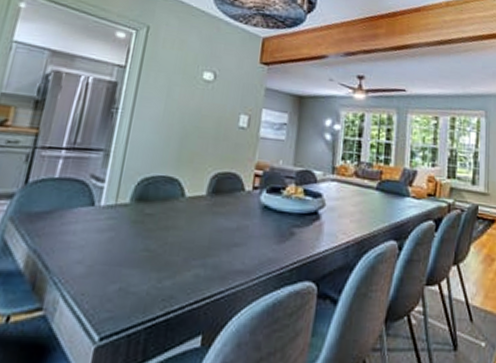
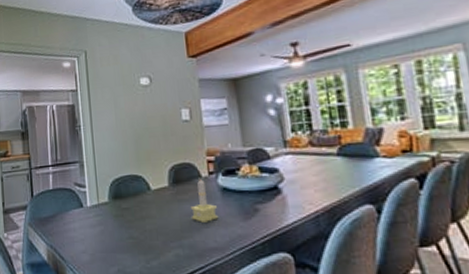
candle: none [222,193,254,241] -> present [190,179,219,223]

